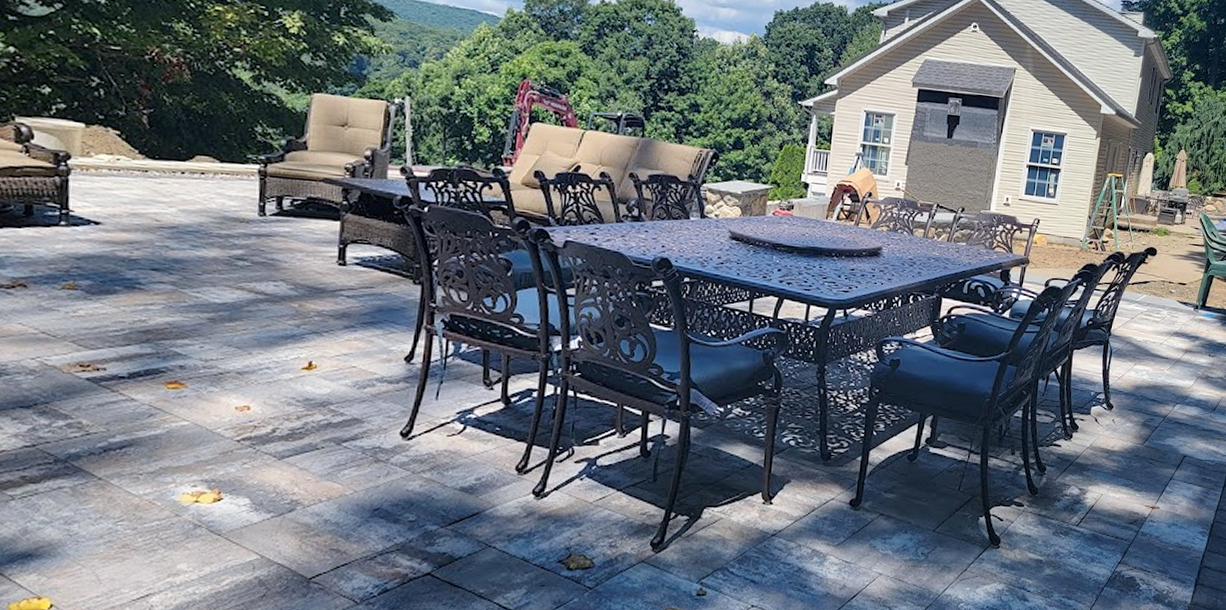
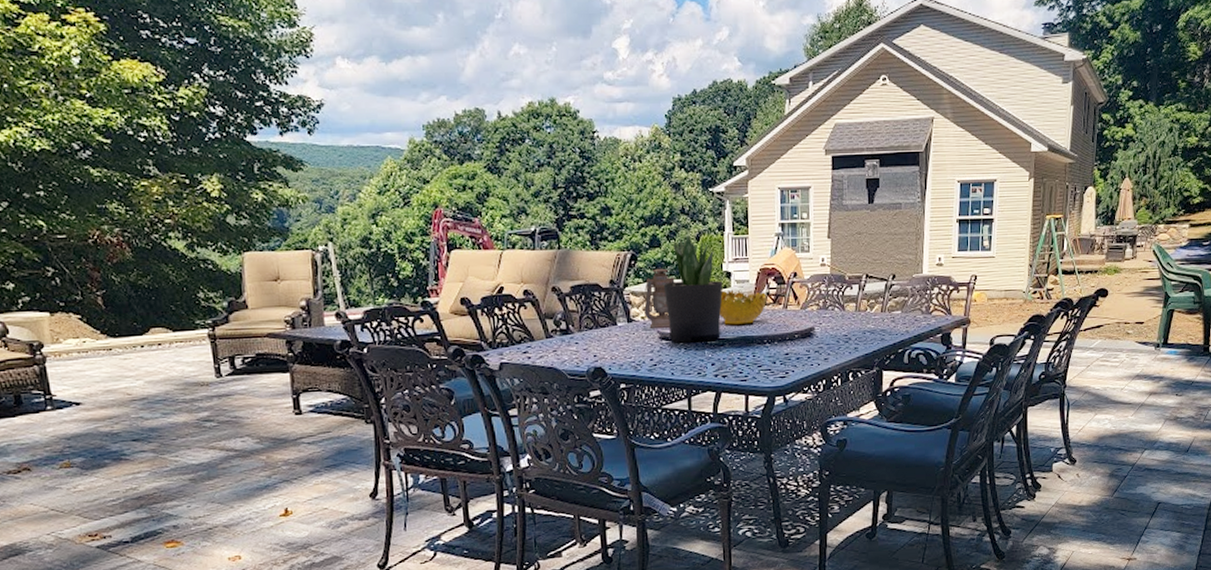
lantern: none [717,169,753,230] -> present [642,268,675,329]
planter: none [740,136,800,249] -> present [663,230,723,344]
decorative bowl: none [792,200,840,238] -> present [719,289,766,327]

